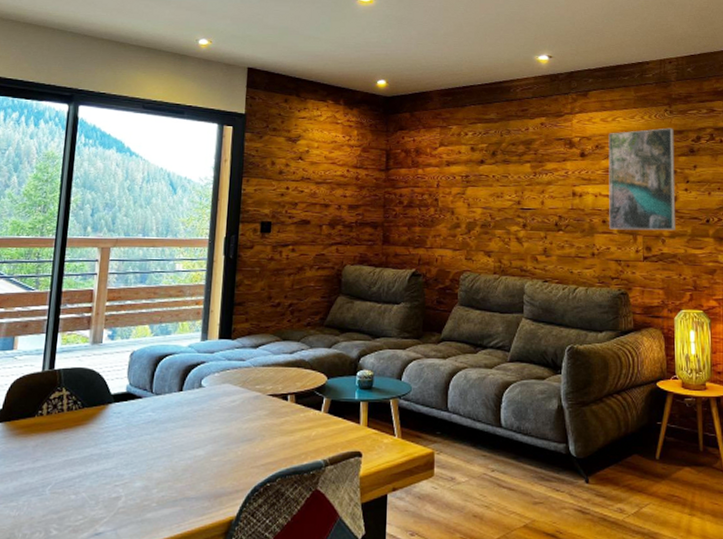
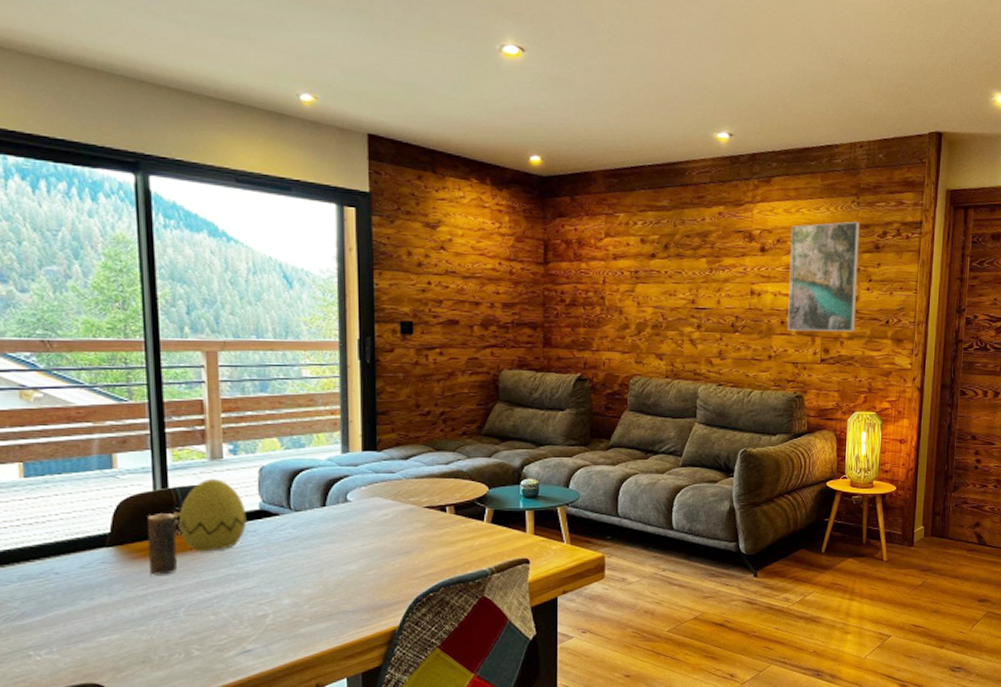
candle: none [28,393,57,452] -> present [147,513,178,575]
decorative egg: none [57,361,115,430] -> present [178,478,247,551]

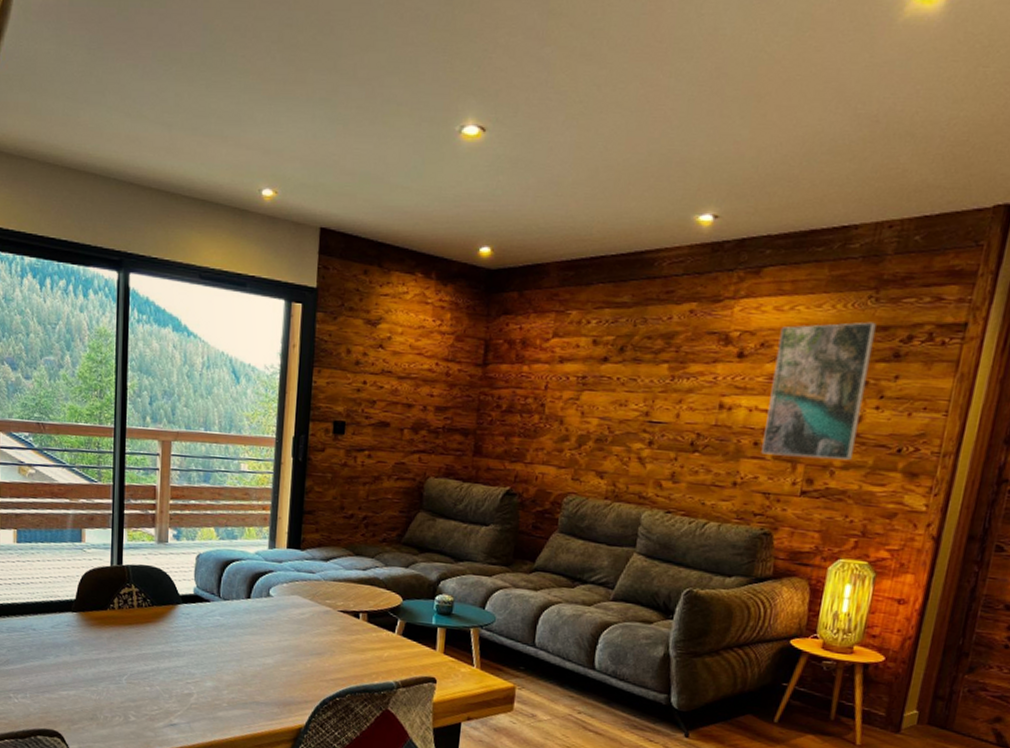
candle: present [147,513,178,575] -> none [102,587,127,644]
decorative egg: present [178,478,247,551] -> none [127,560,183,628]

